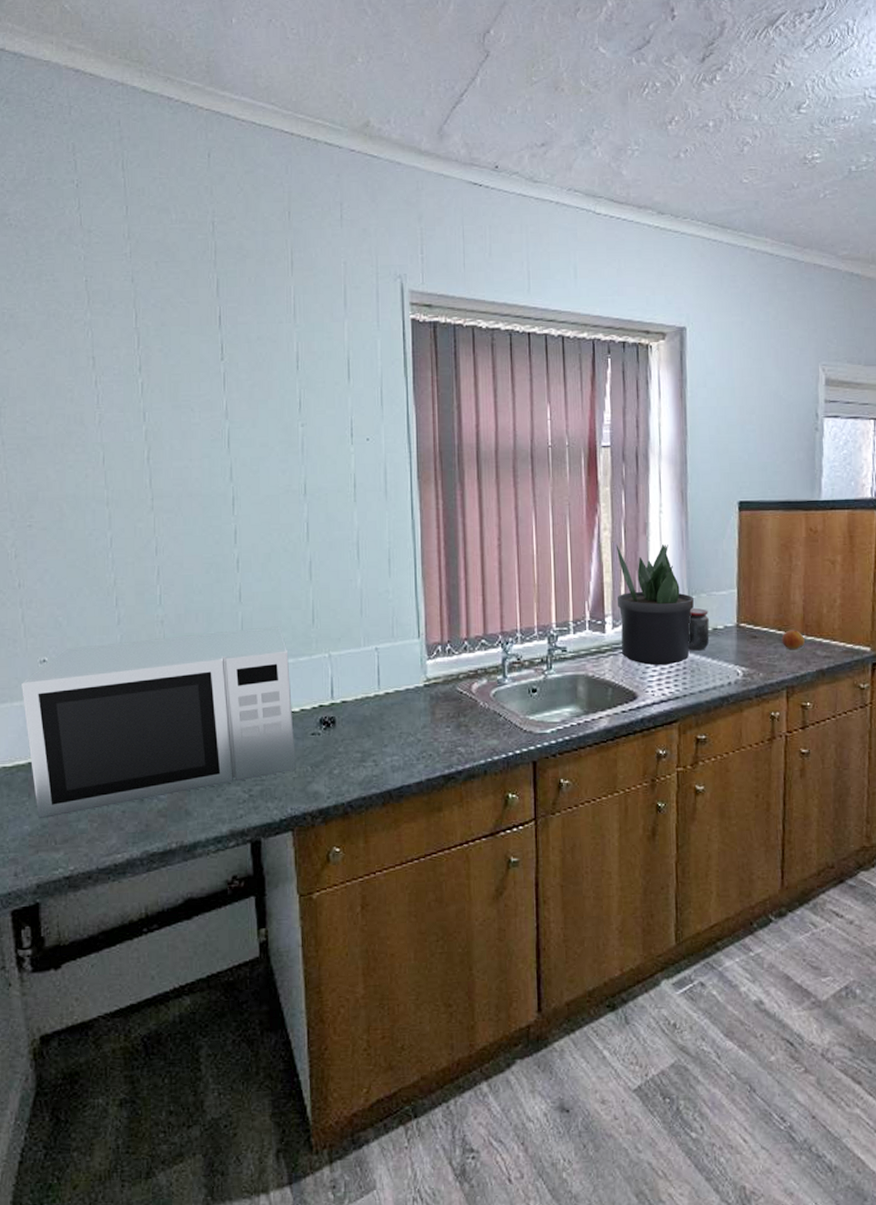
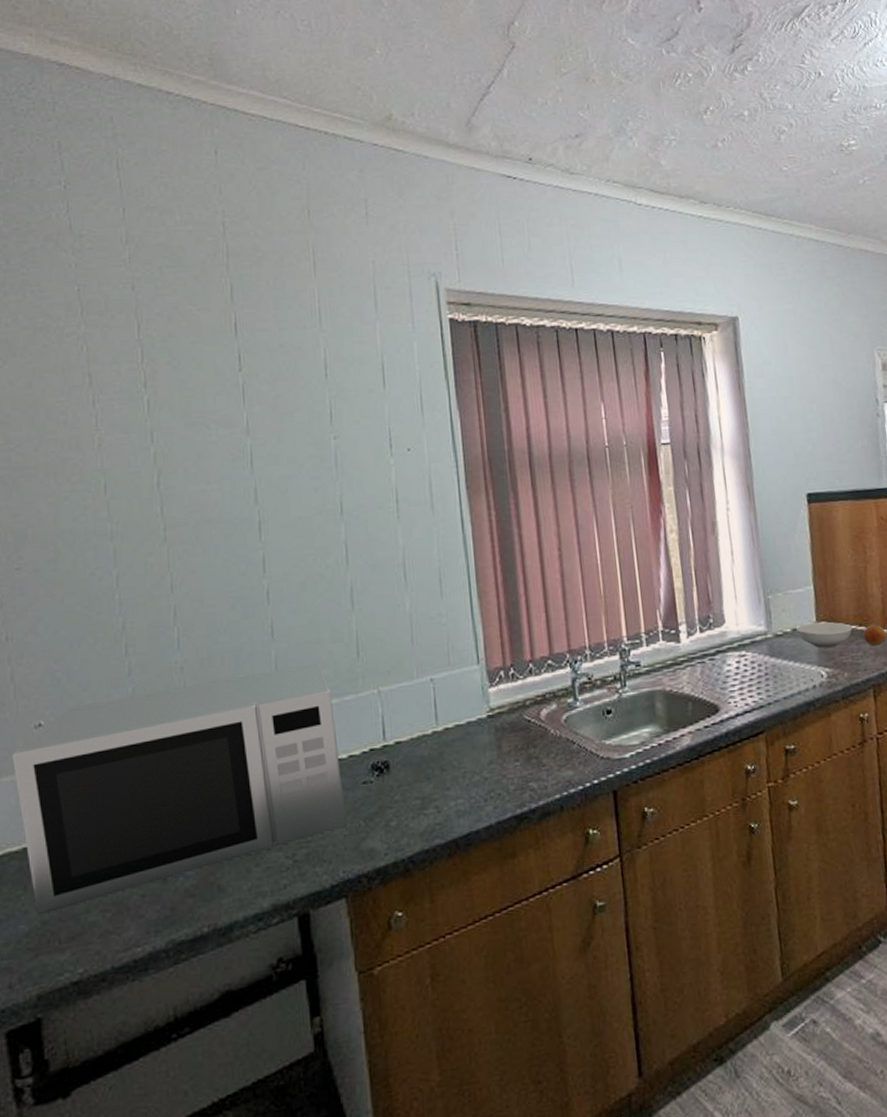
planter: present [616,544,694,666] -> none [684,543,771,674]
jar: present [688,607,710,651] -> none [766,608,790,655]
bowl: none [717,624,772,648] -> present [797,621,853,648]

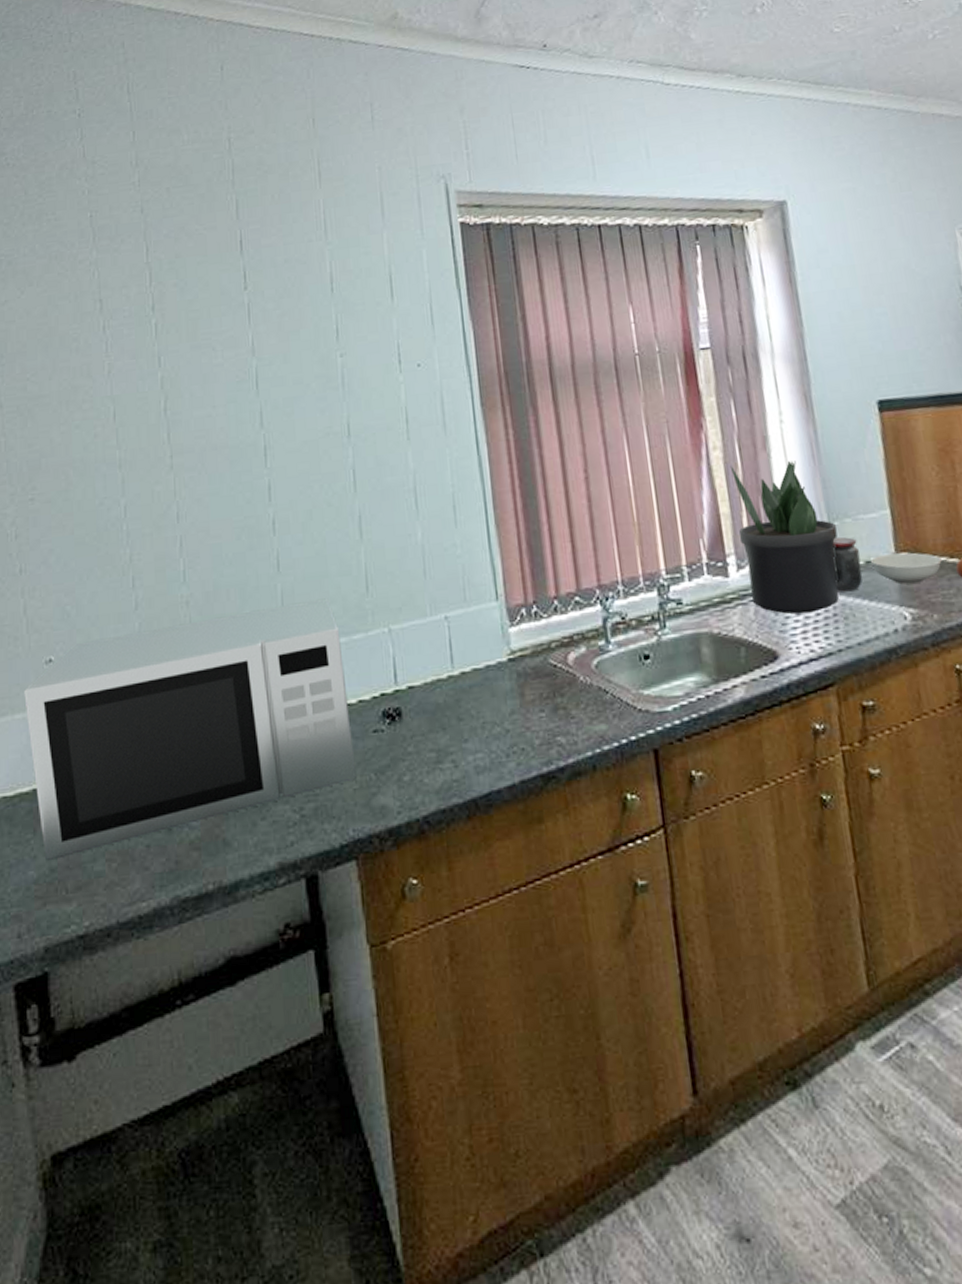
planter: none [684,543,771,674] -> present [730,461,839,614]
jar: none [766,608,790,655] -> present [832,536,863,592]

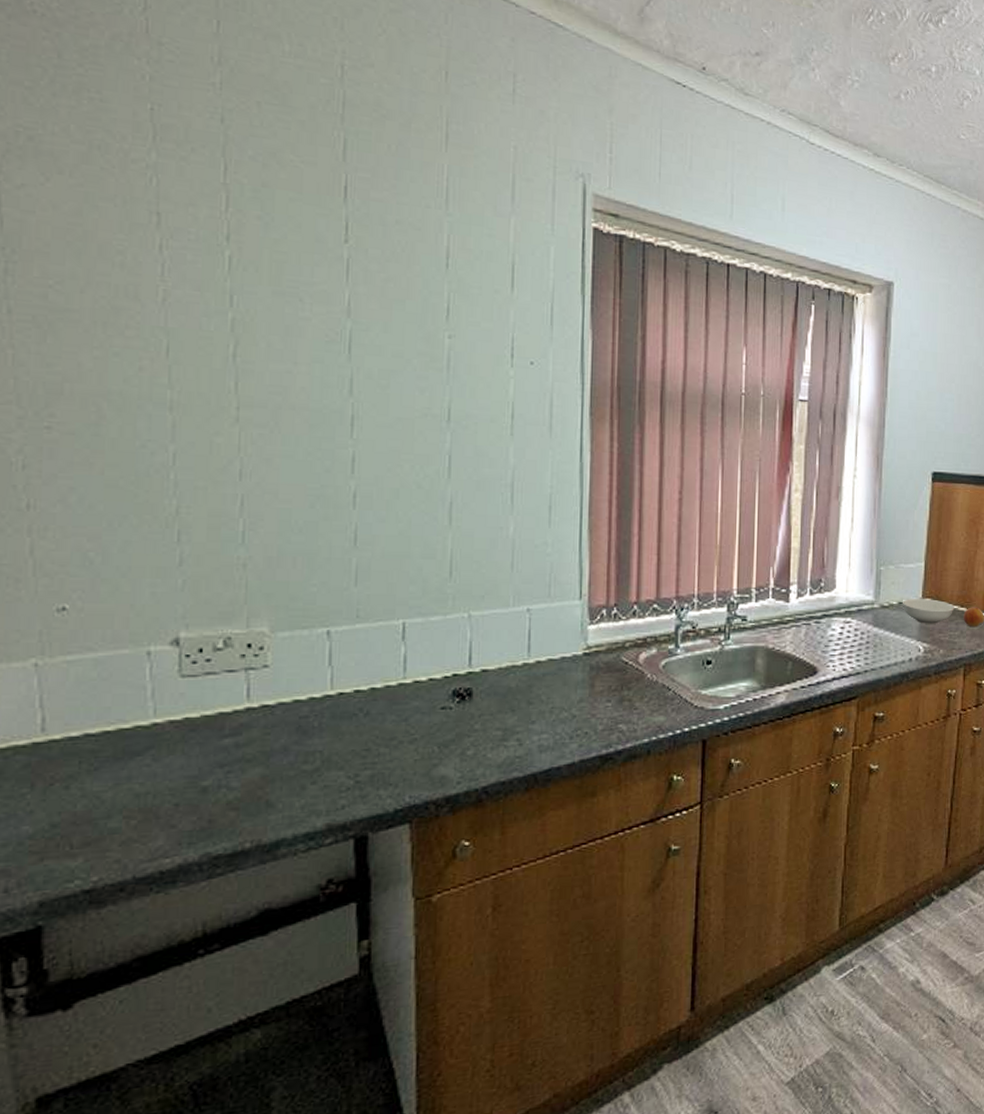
microwave: present [24,598,356,862] -> none [26,578,419,817]
planter: present [730,461,839,614] -> none [803,508,881,639]
jar: present [832,536,863,592] -> none [873,579,895,625]

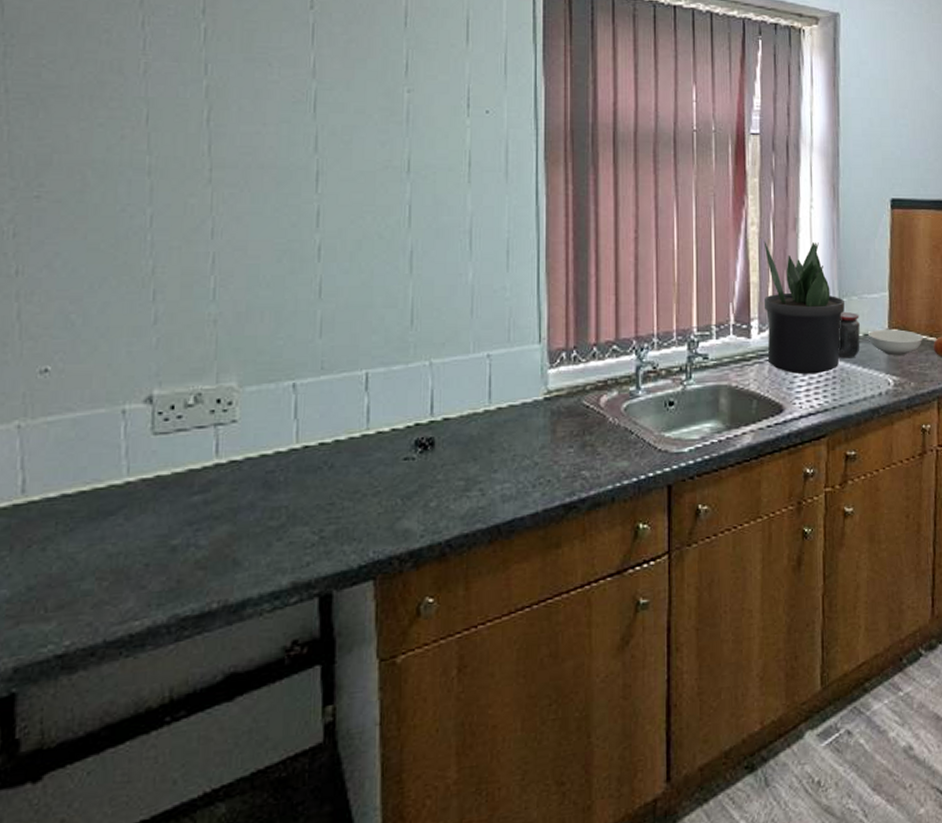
planter: none [803,508,881,639] -> present [763,241,844,375]
jar: none [873,579,895,625] -> present [838,311,860,359]

